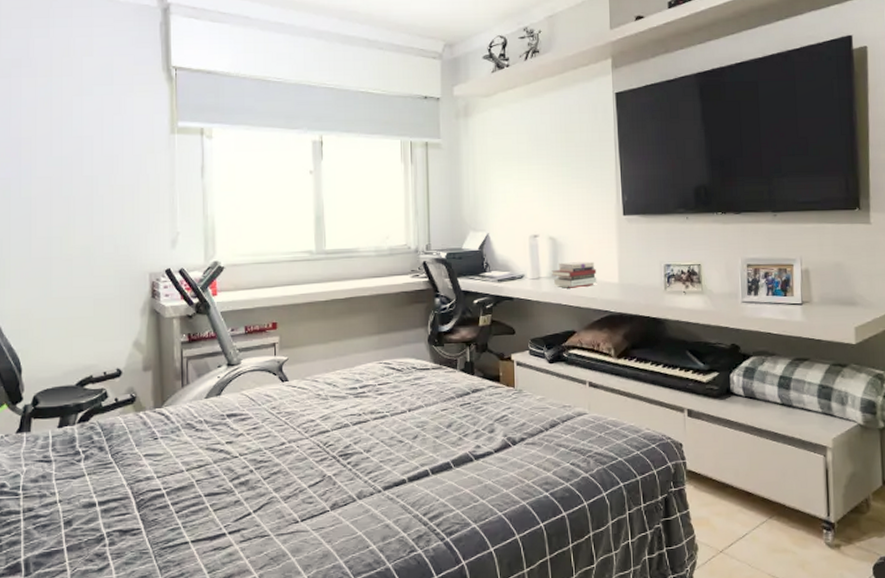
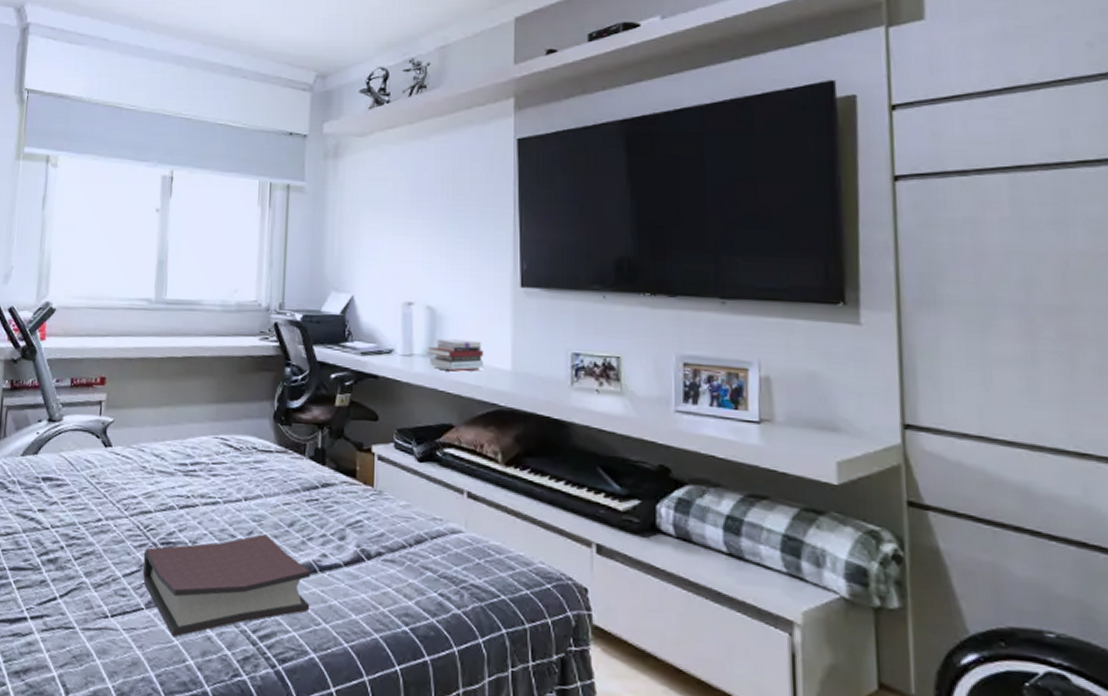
hardback book: none [325,436,469,530] -> present [142,534,310,637]

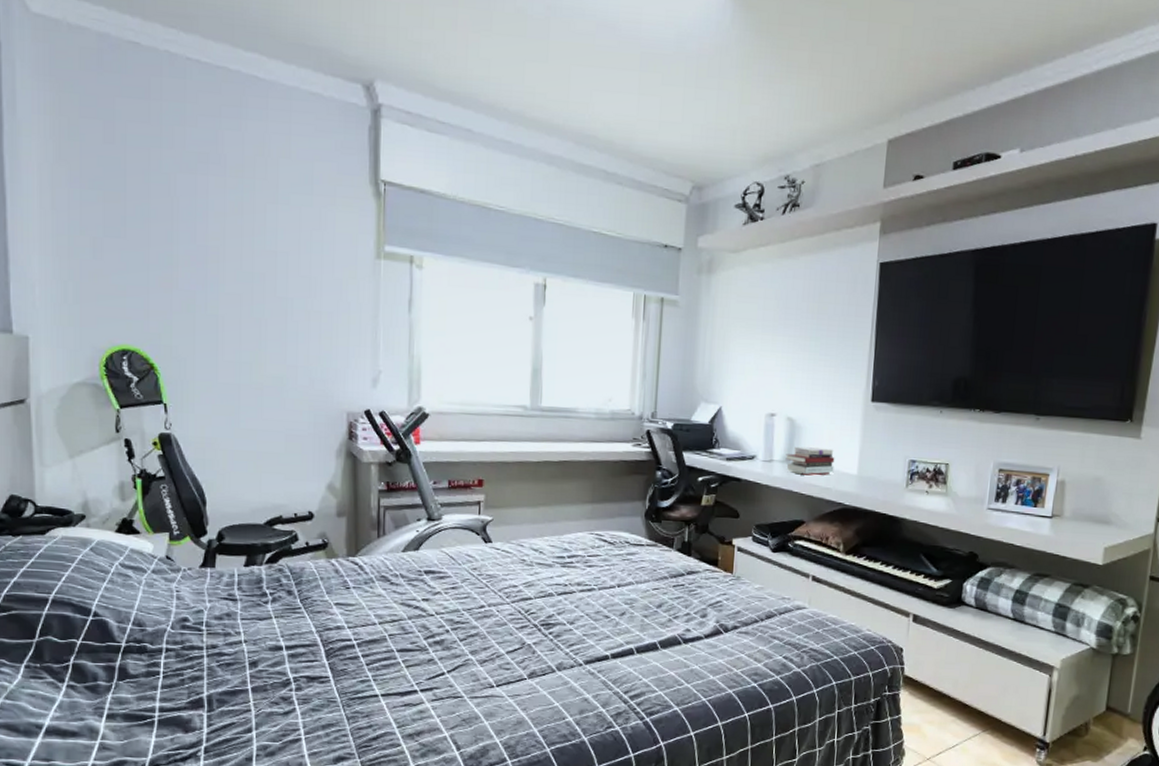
hardback book: present [142,534,310,637] -> none [524,614,675,700]

